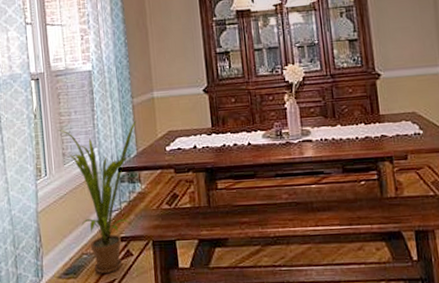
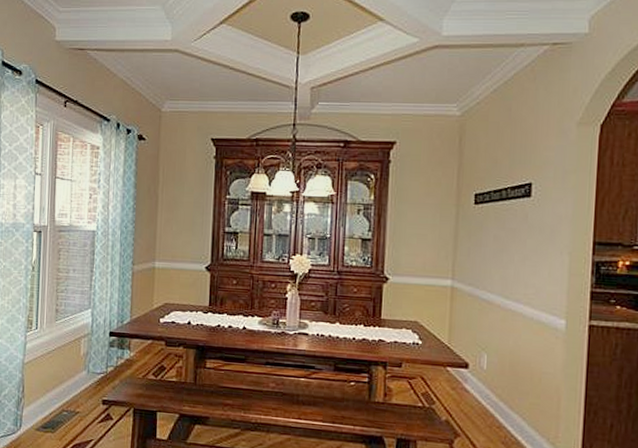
house plant: present [57,120,137,274] -> none [53,284,134,434]

